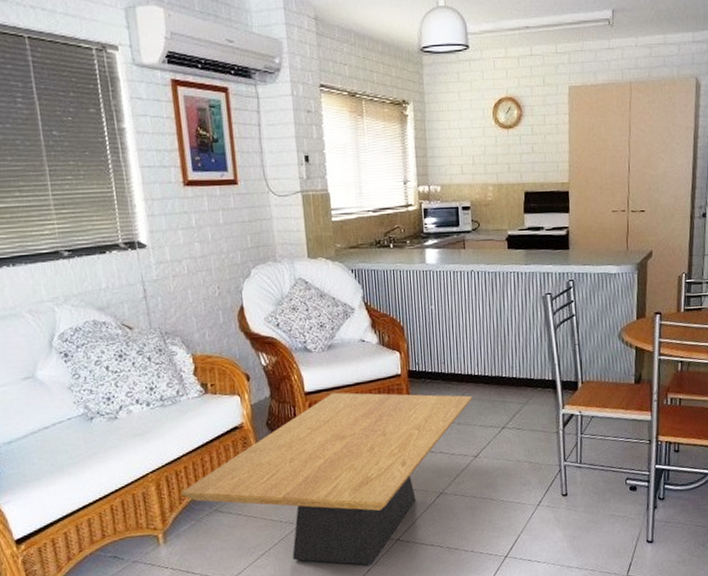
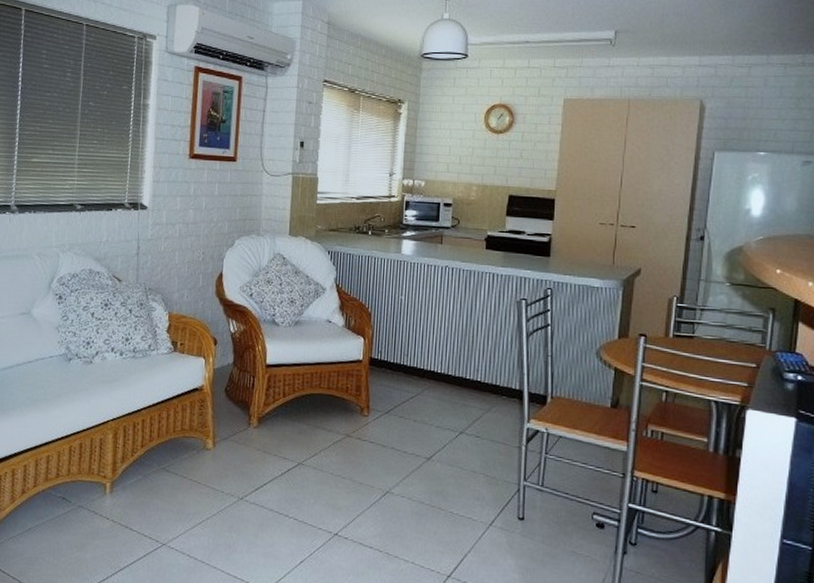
coffee table: present [181,392,473,565] -> none [135,368,433,556]

